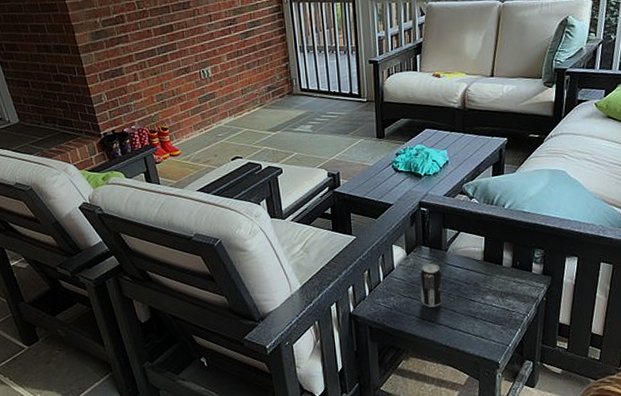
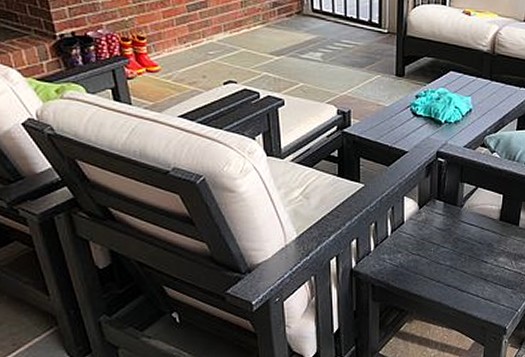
beverage can: present [420,263,443,307] -> none [431,220,455,267]

